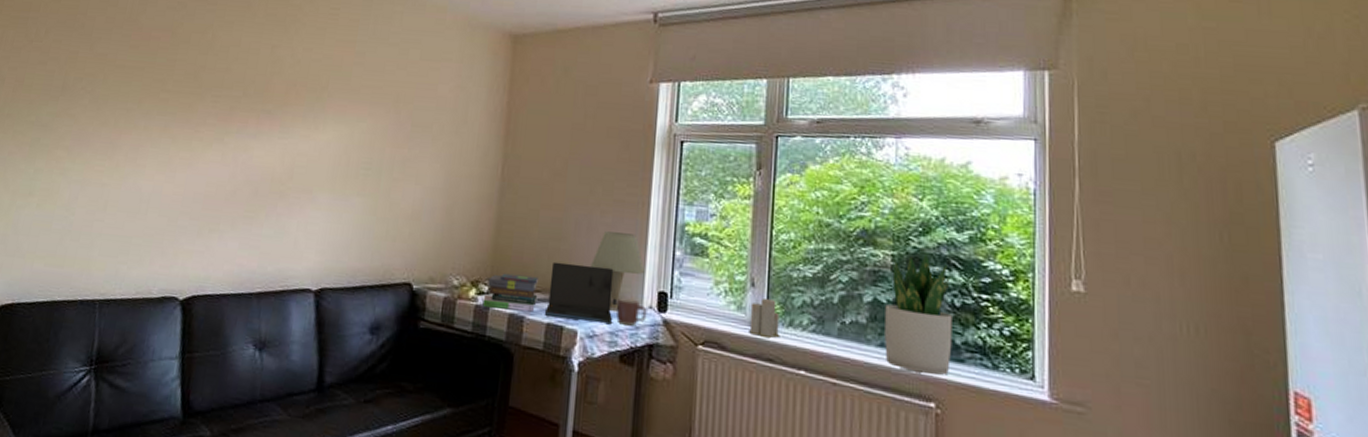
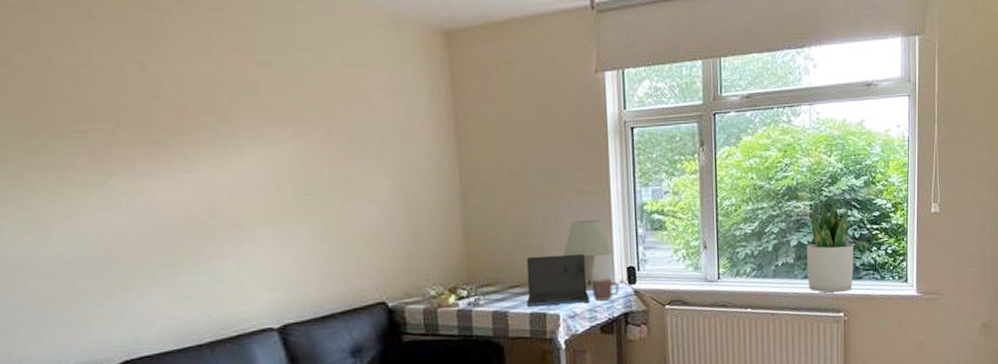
books: present [482,273,540,312] -> none [464,273,518,310]
candle: present [749,296,780,339] -> none [705,254,730,289]

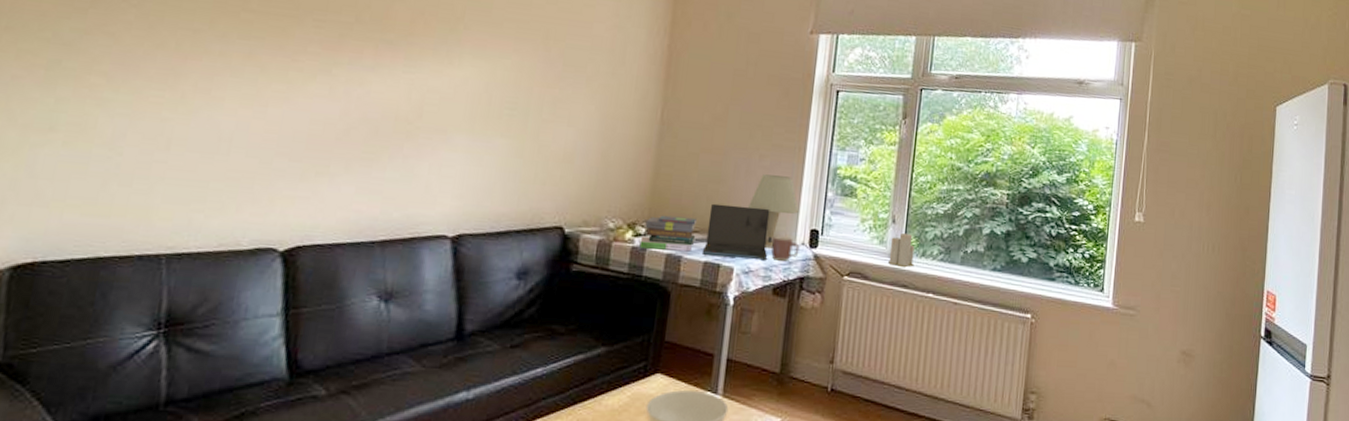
books: none [464,273,518,310] -> present [639,215,698,252]
candle: none [705,254,730,289] -> present [888,231,915,268]
planter: present [807,199,854,293] -> none [996,192,1050,293]

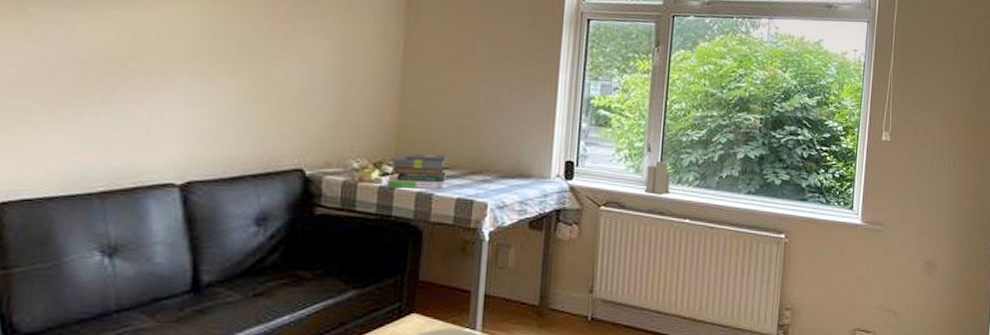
laptop: present [702,203,770,261] -> none [453,138,523,195]
table lamp: present [749,174,799,250] -> none [501,107,553,183]
mug: present [771,235,800,261] -> none [526,169,555,194]

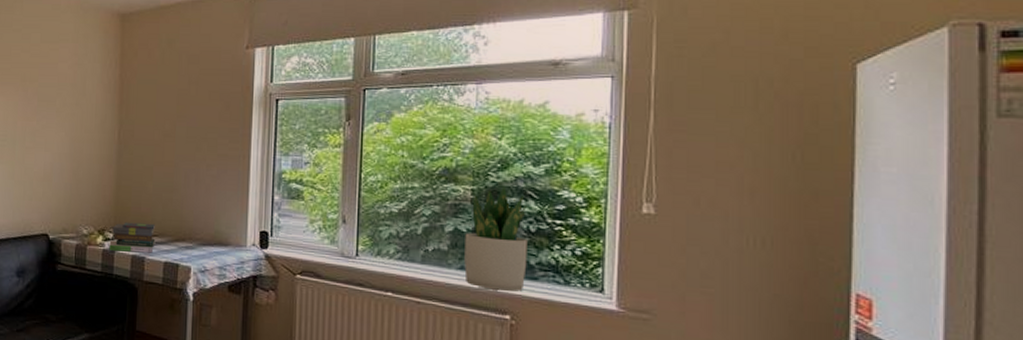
candle: present [645,159,671,196] -> none [341,231,369,267]
planter: none [751,116,802,213] -> present [464,186,527,293]

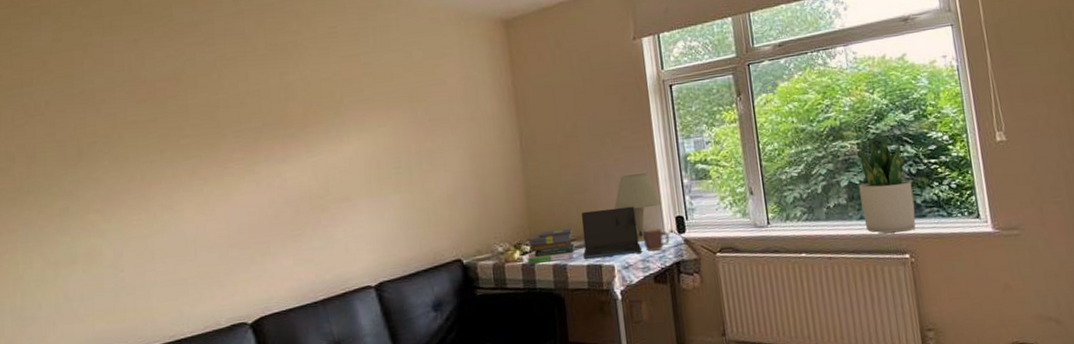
laptop: none [162,210,220,261] -> present [581,206,642,259]
table lamp: none [200,182,248,251] -> present [614,173,661,243]
mug: none [224,237,251,261] -> present [643,227,670,252]

